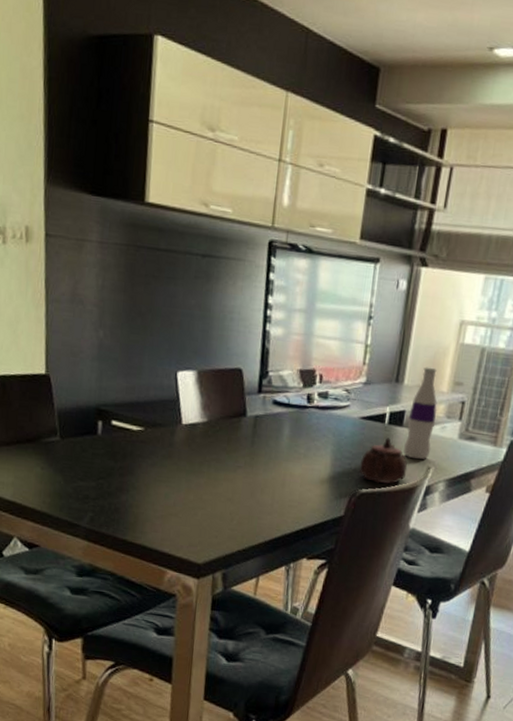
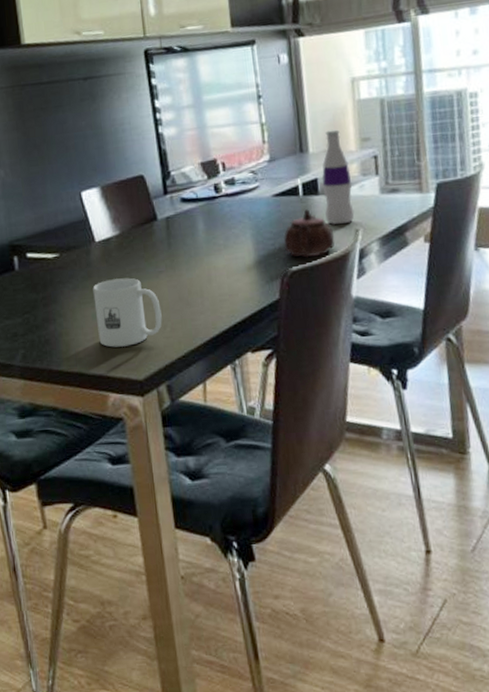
mug: none [167,463,232,530] -> present [93,278,162,348]

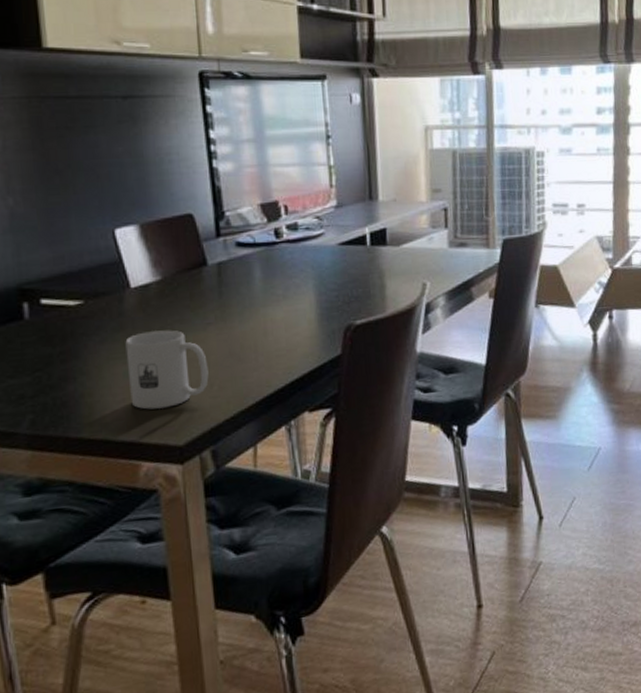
teapot: present [283,209,335,258] -> none [348,260,402,311]
bottle: present [321,129,355,225] -> none [390,178,422,278]

